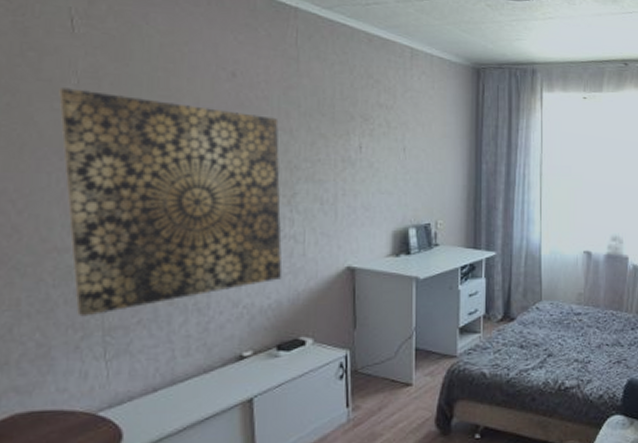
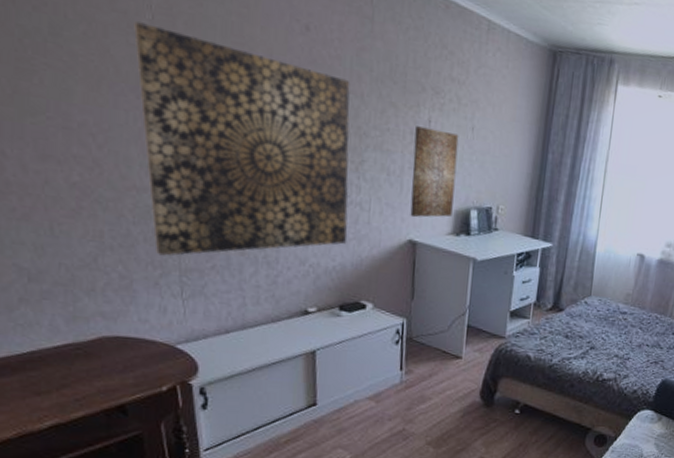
wall art: none [346,153,391,244] -> present [410,126,459,218]

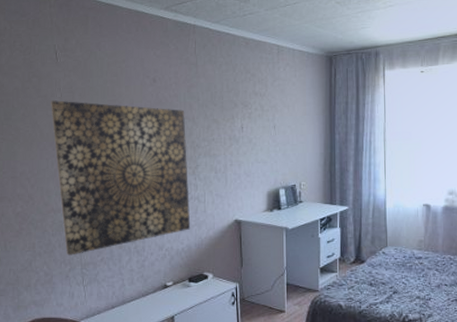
wall art: present [410,126,459,218] -> none [233,132,265,202]

